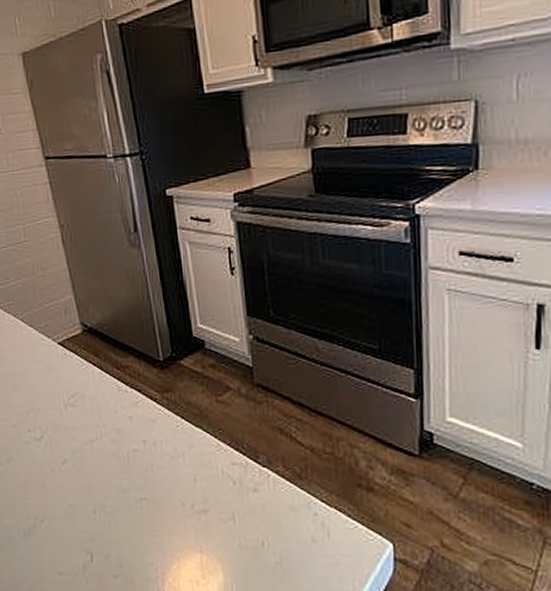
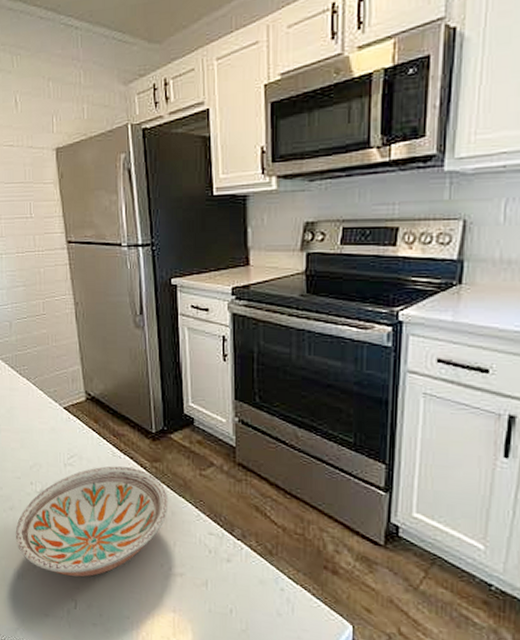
bowl: none [16,402,185,527] -> present [15,466,169,577]

